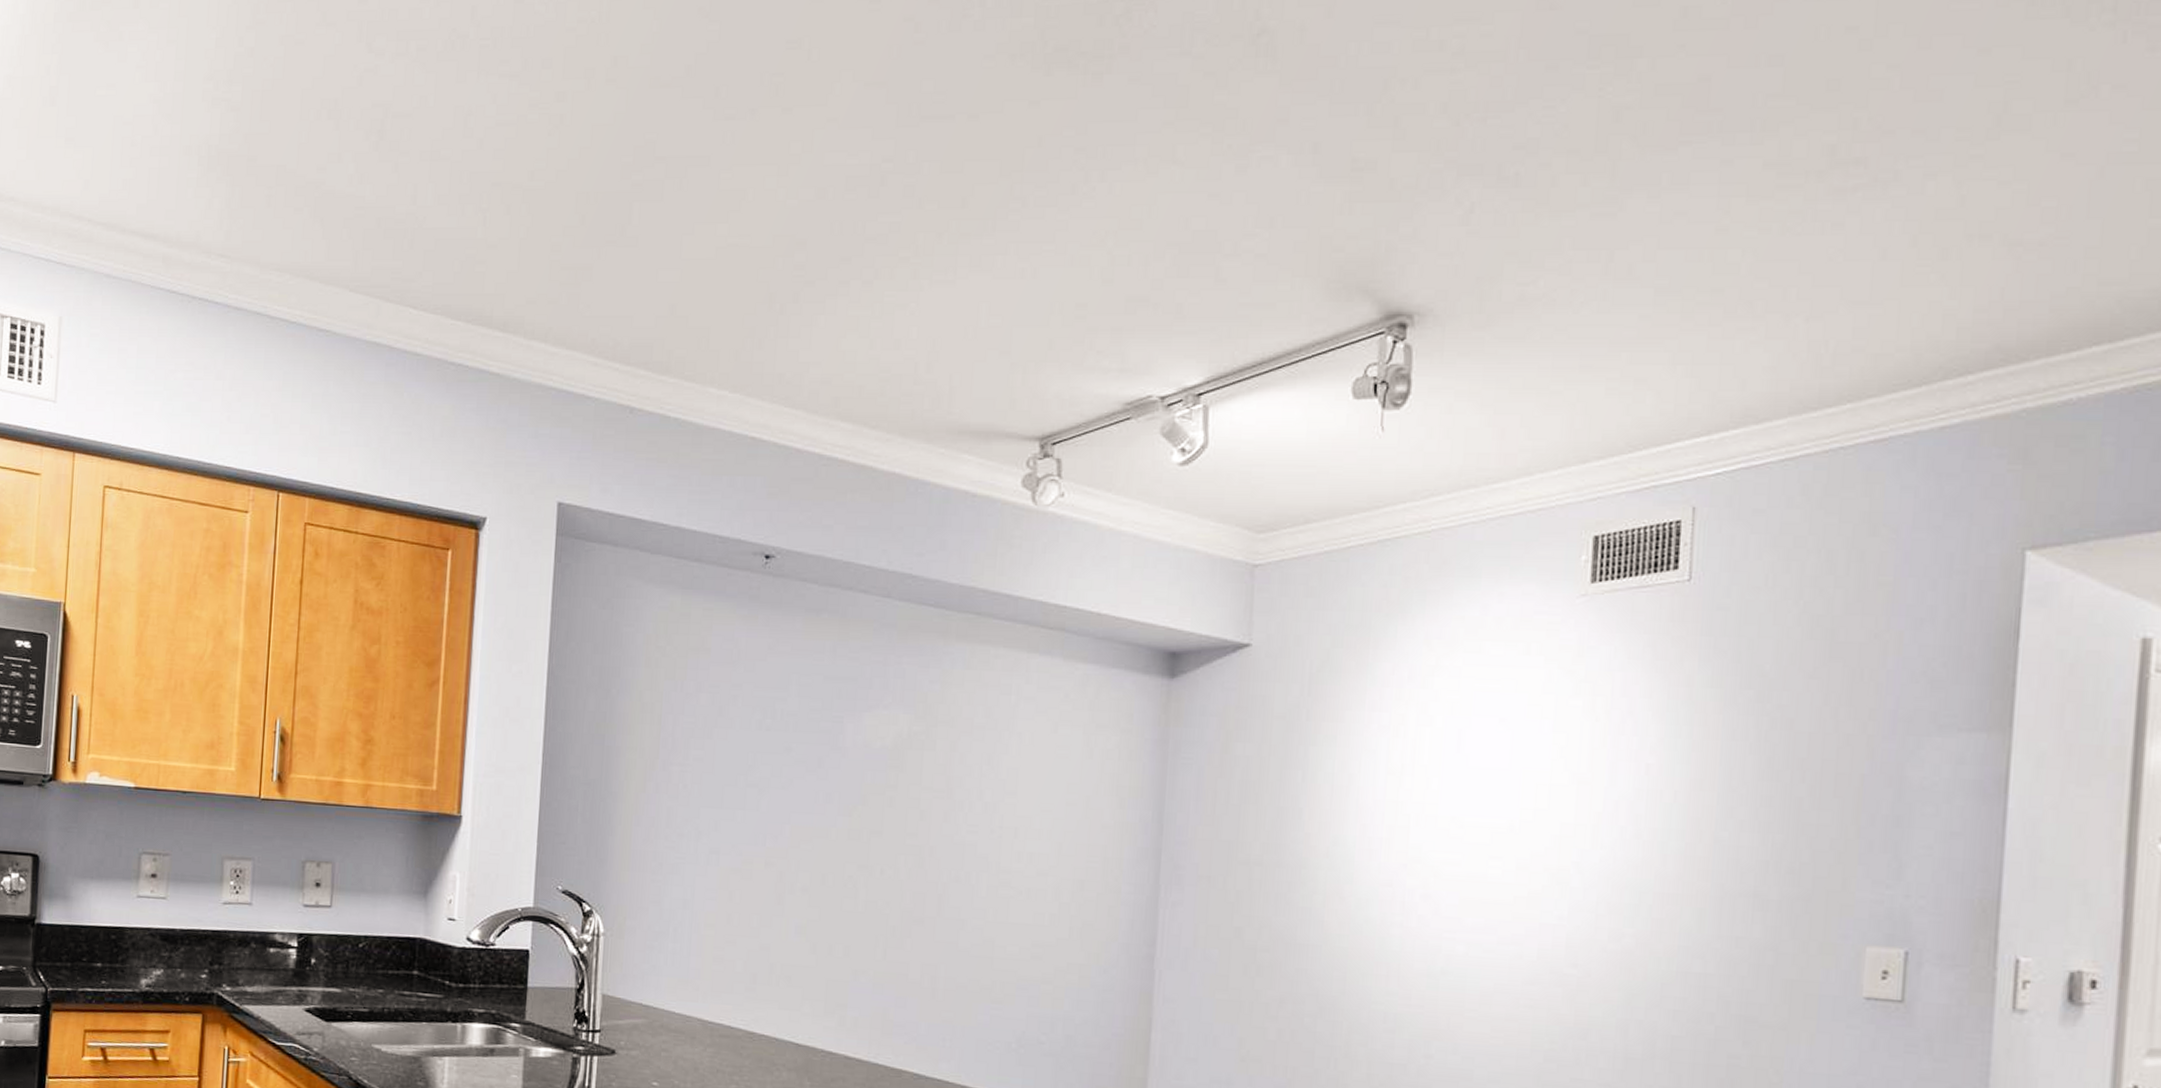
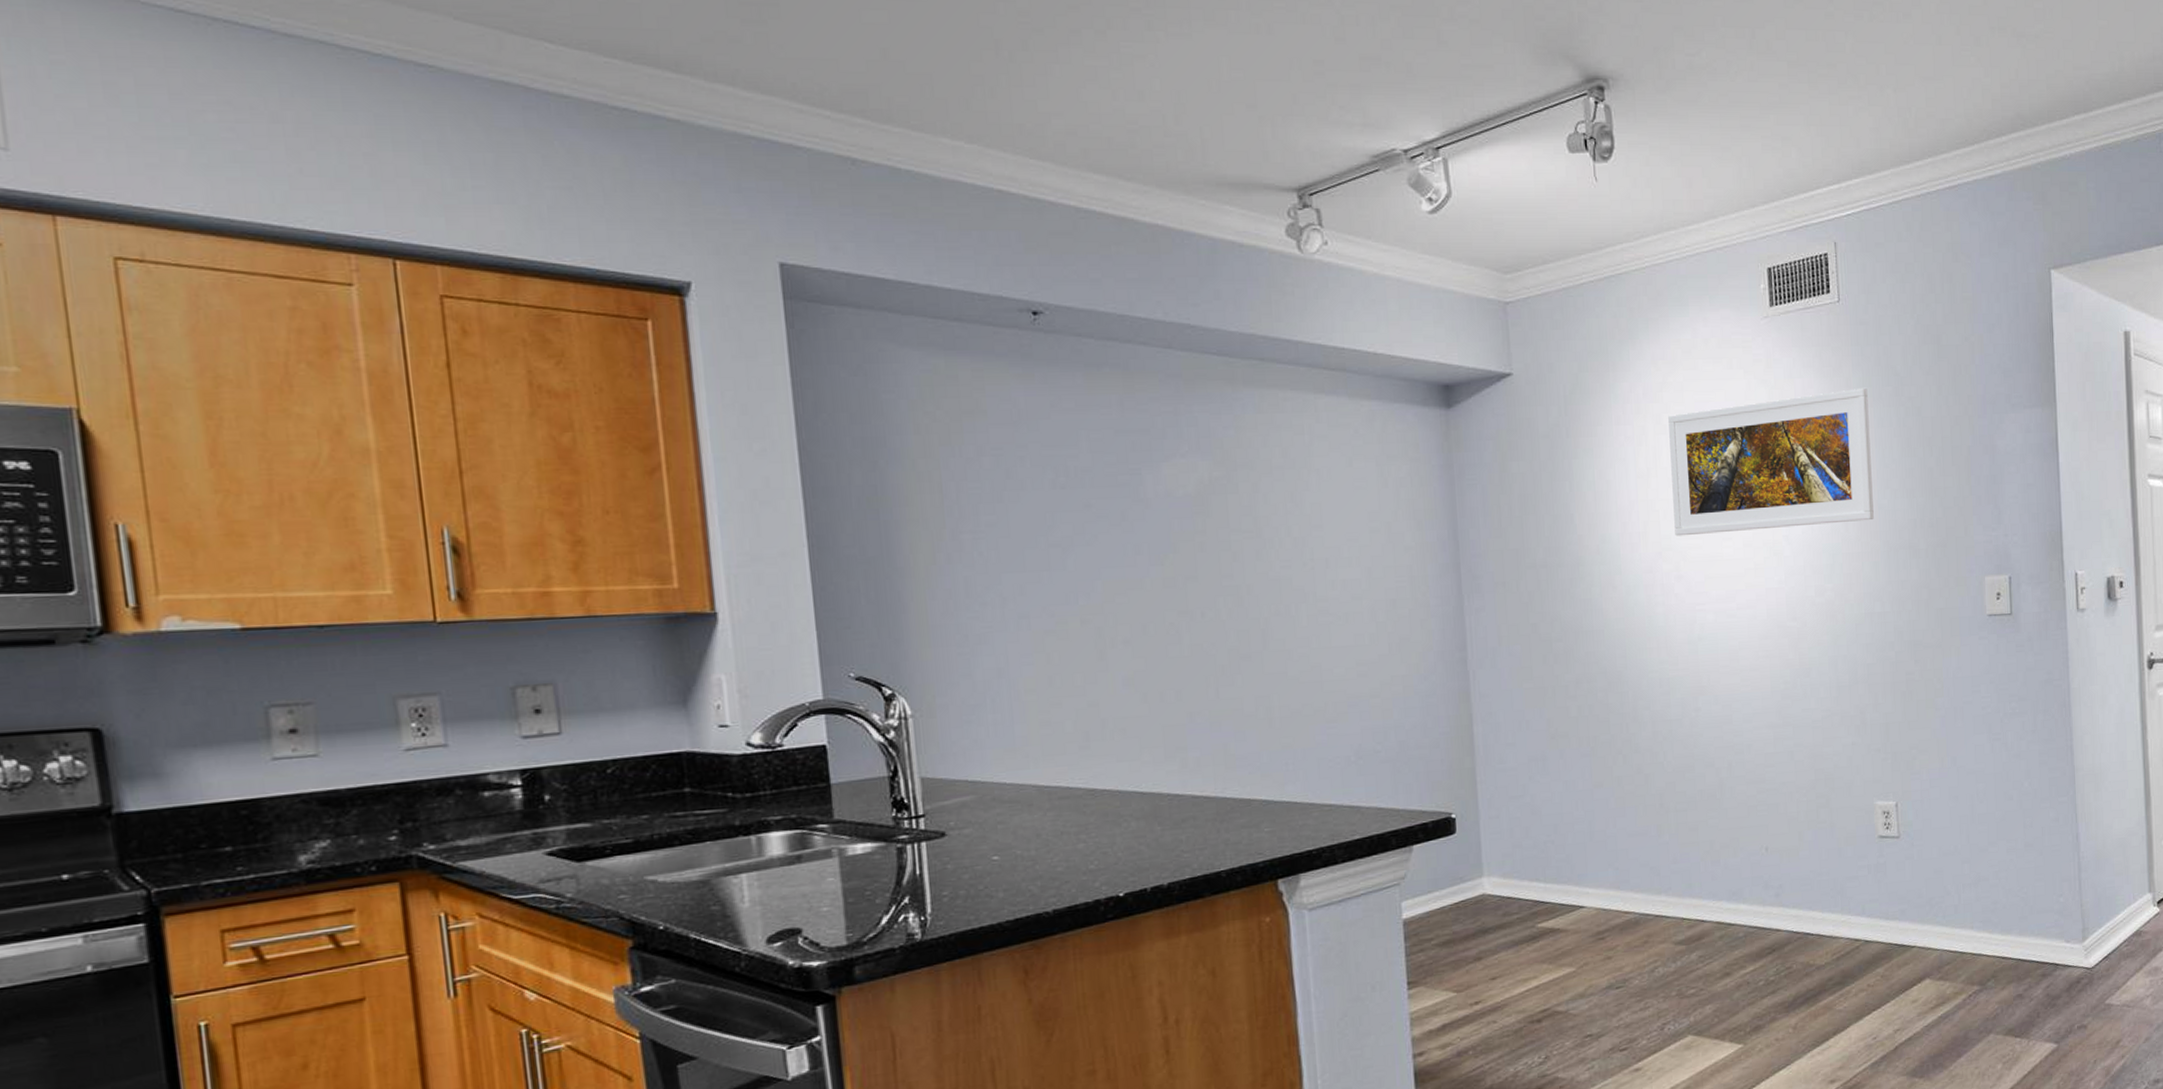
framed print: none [1427,688,1717,856] -> present [1668,387,1874,536]

